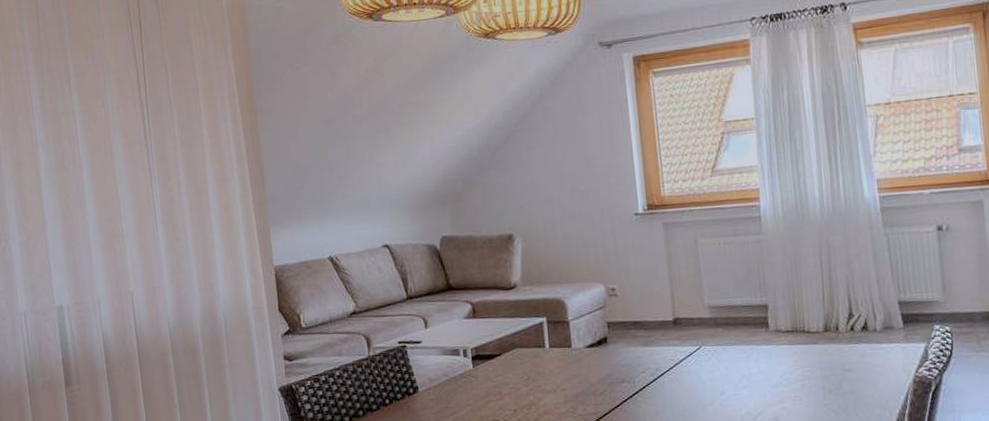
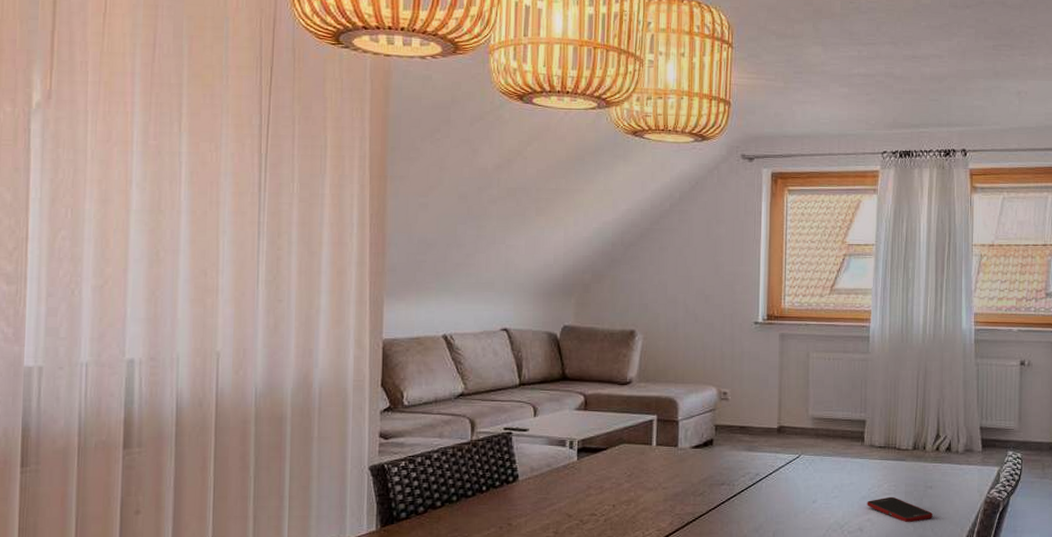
cell phone: none [780,382,856,410] -> present [867,496,933,523]

